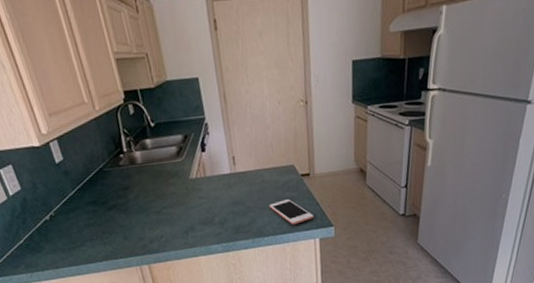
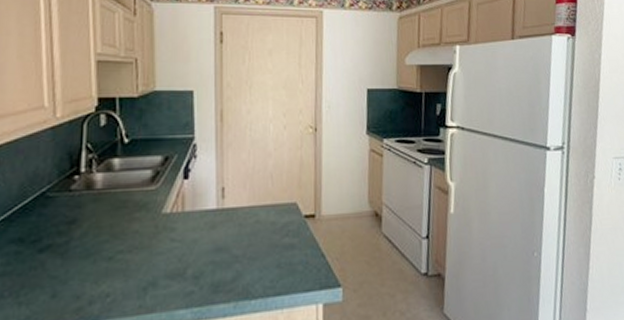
cell phone: present [269,199,315,225] -> none [261,247,318,283]

